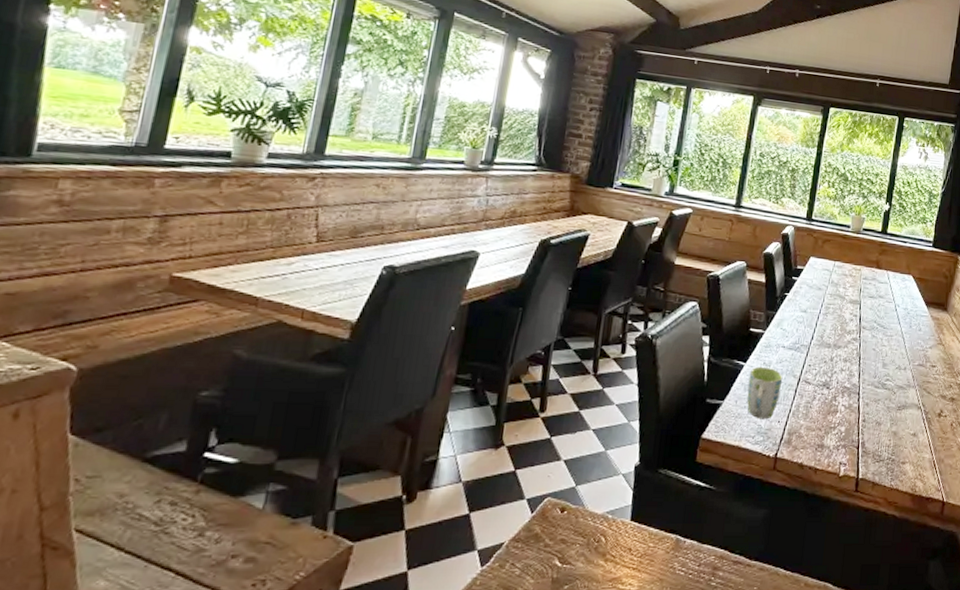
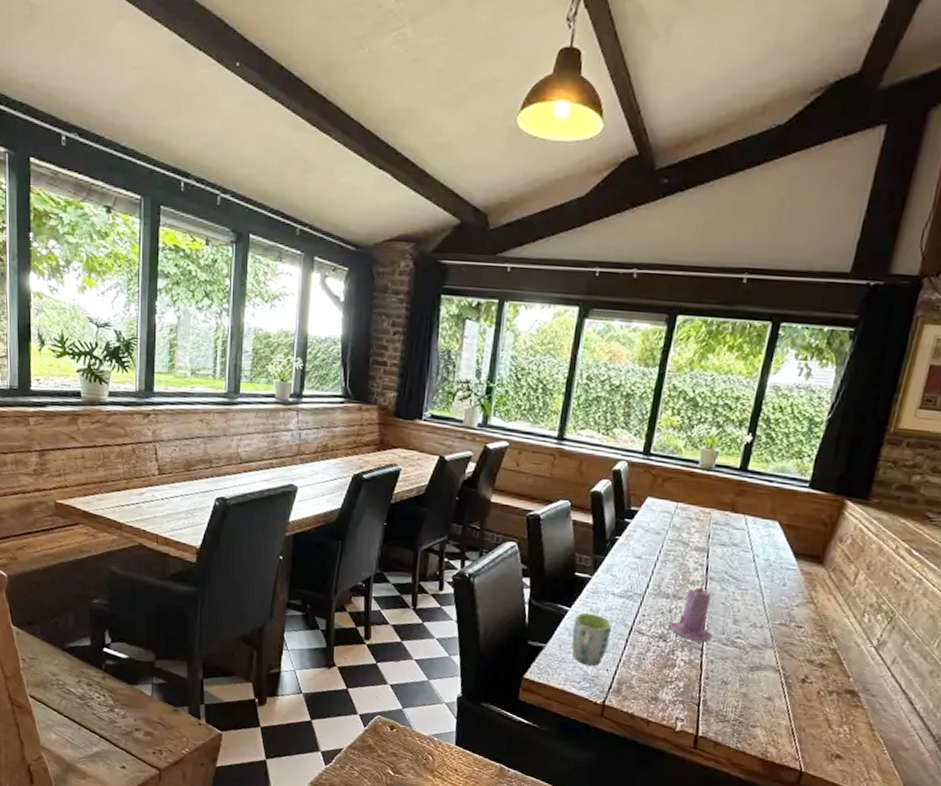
candle: none [830,332,867,387] -> present [668,583,713,643]

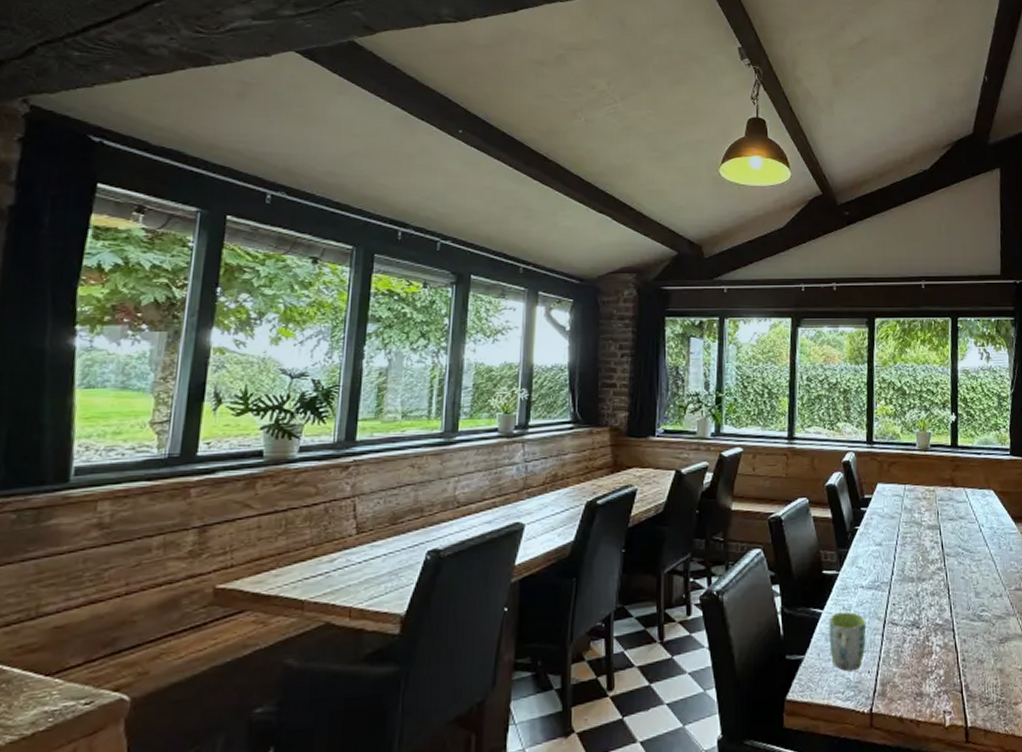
candle: present [668,583,713,643] -> none [918,561,960,623]

